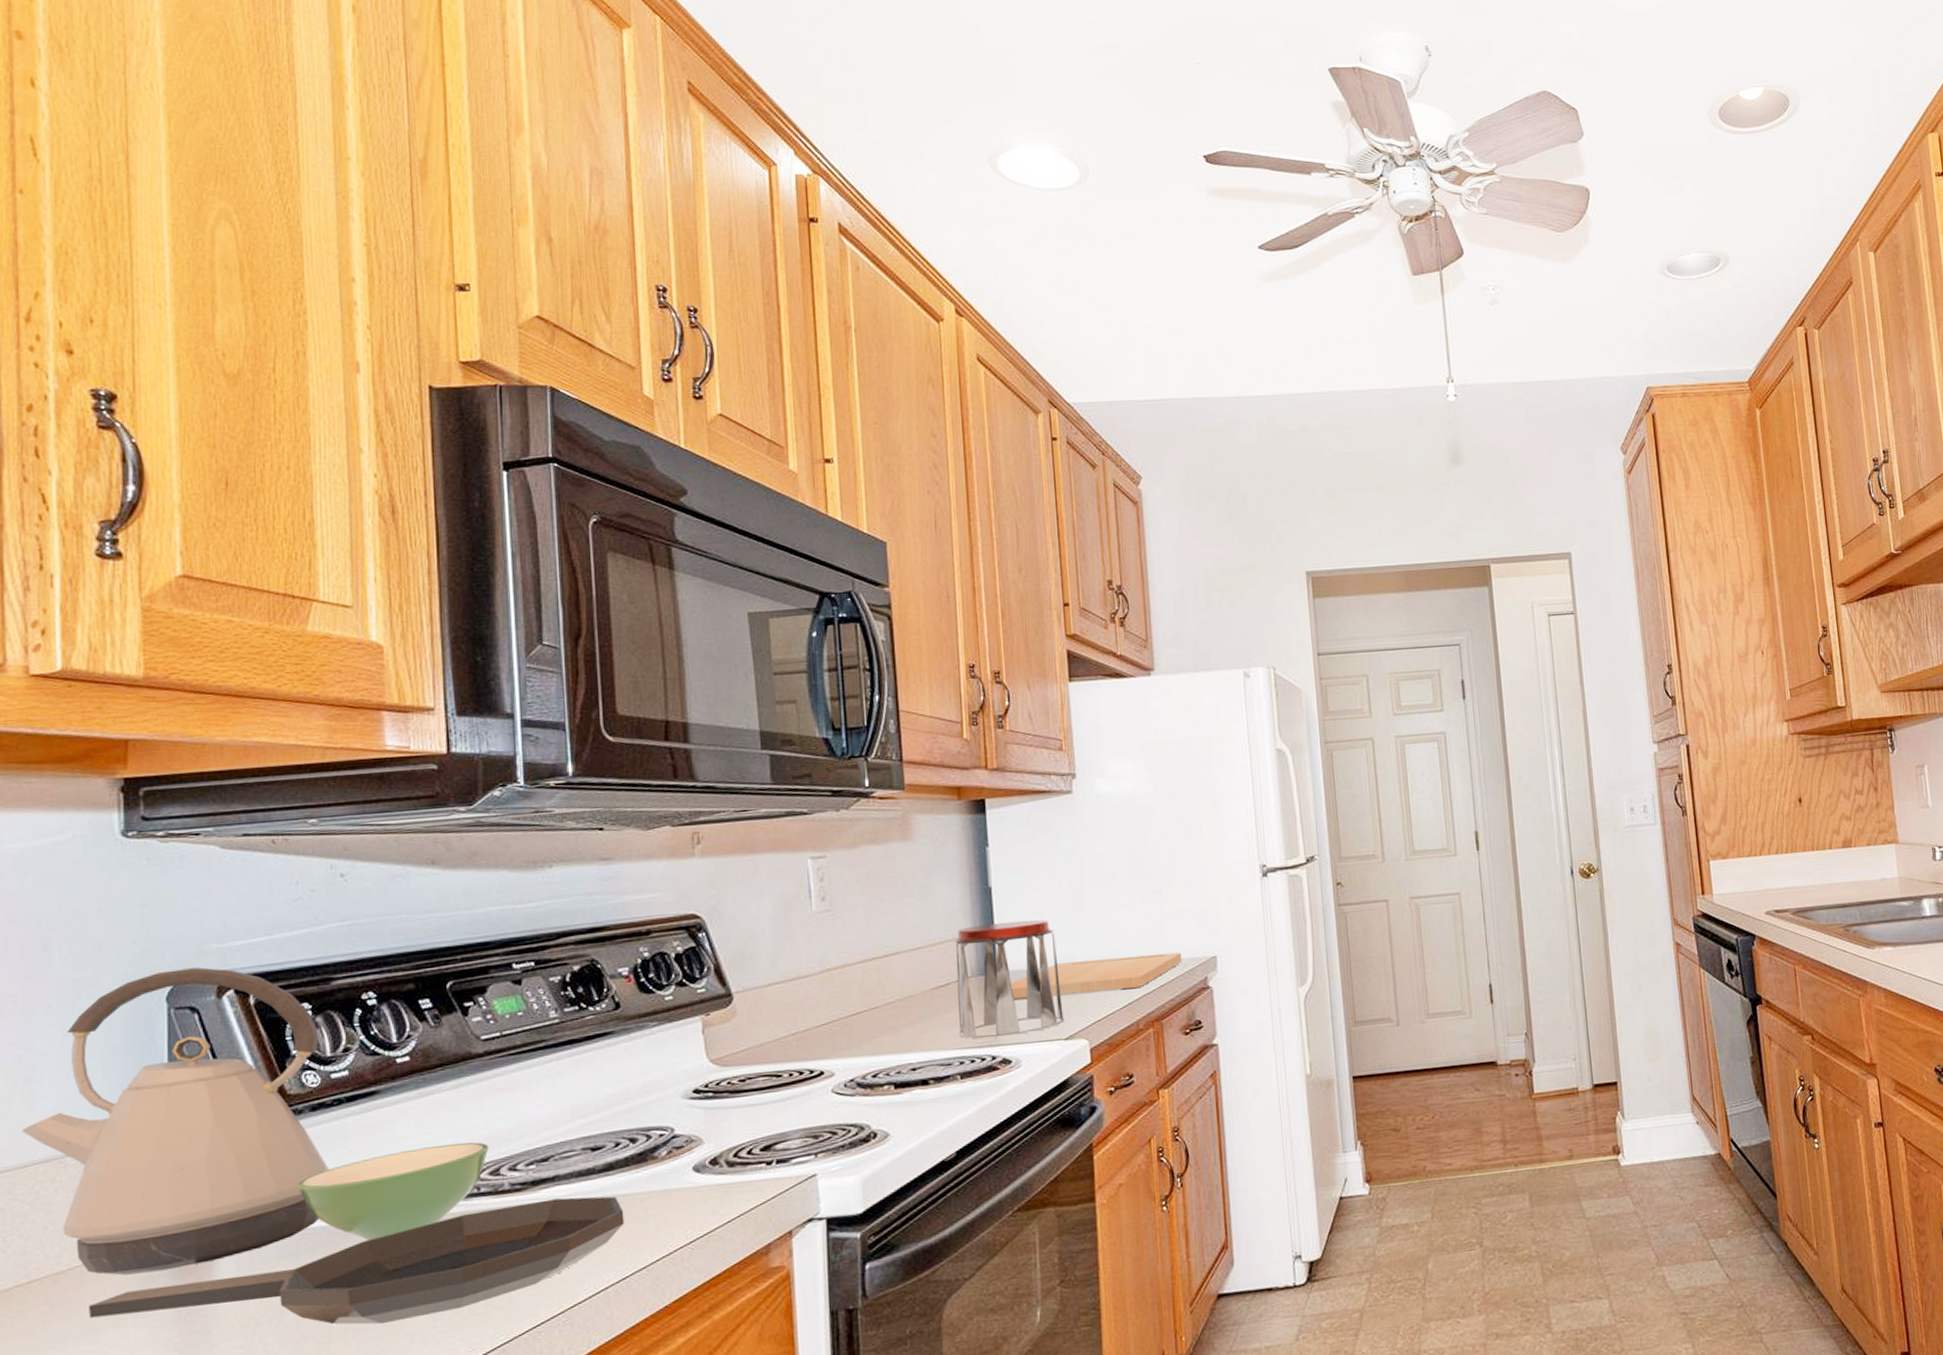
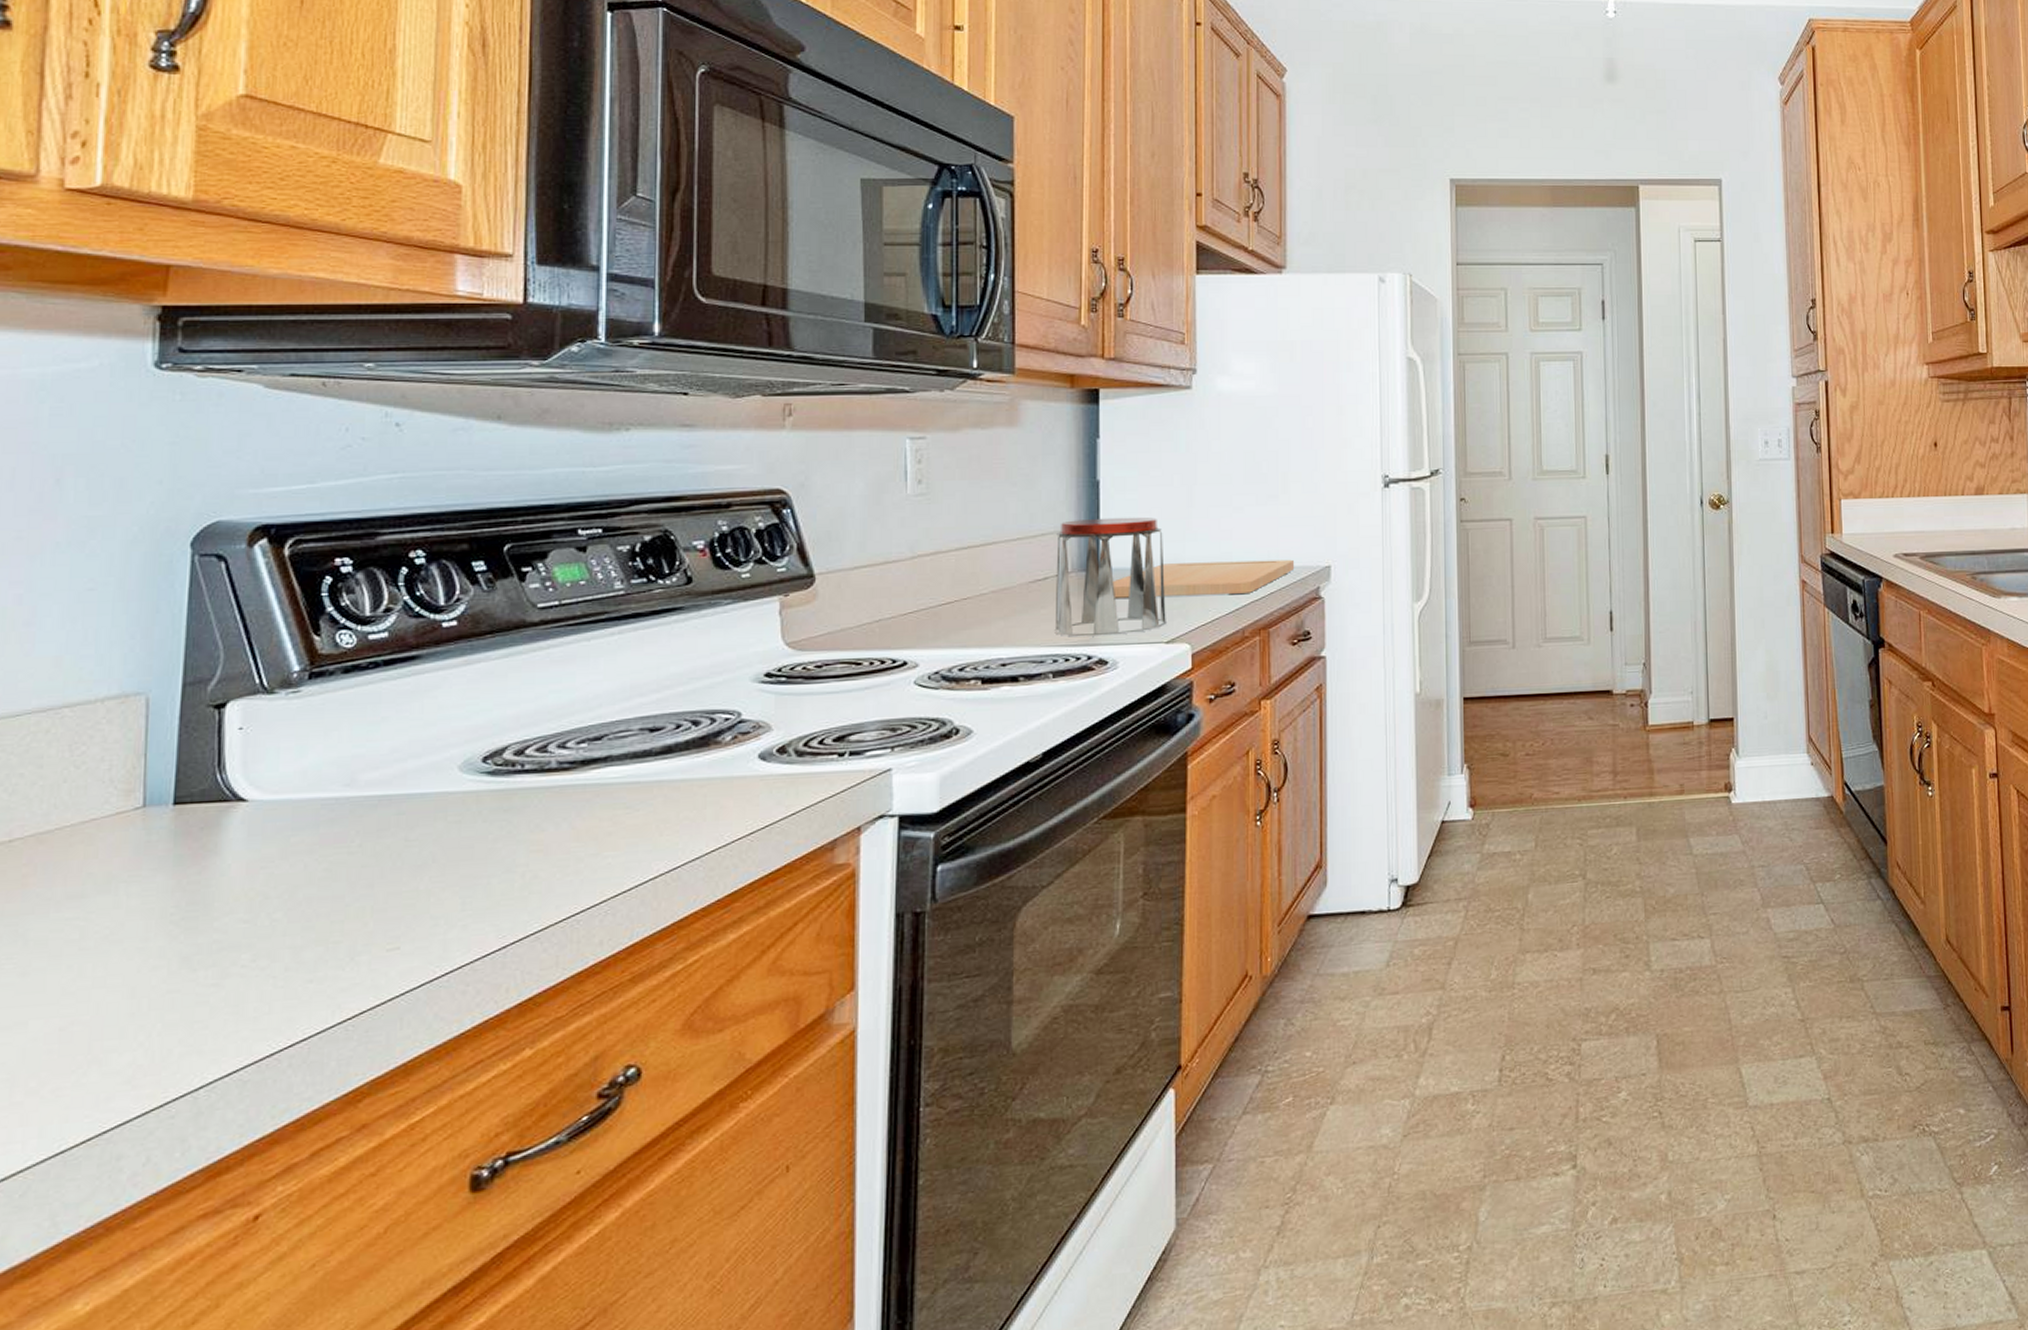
kettle: present [21,967,330,1276] -> none [14,513,359,839]
frying pan: present [89,1196,625,1325] -> none [76,779,680,905]
bowl: present [295,1142,489,1242] -> none [319,715,537,816]

